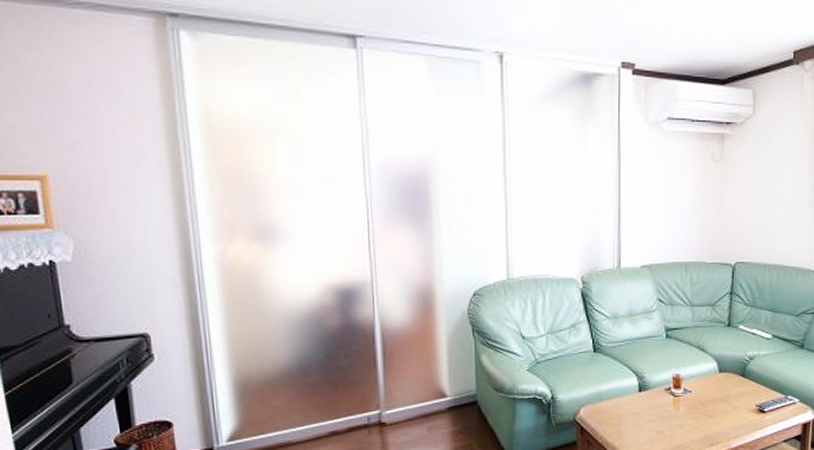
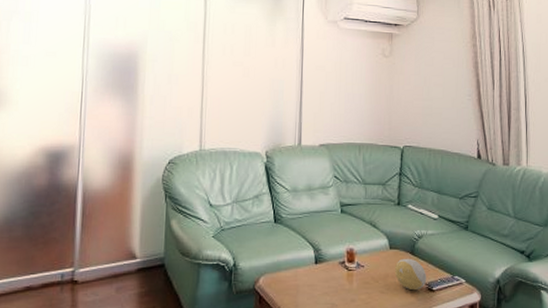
decorative ball: none [724,380,759,413] -> present [395,258,427,291]

